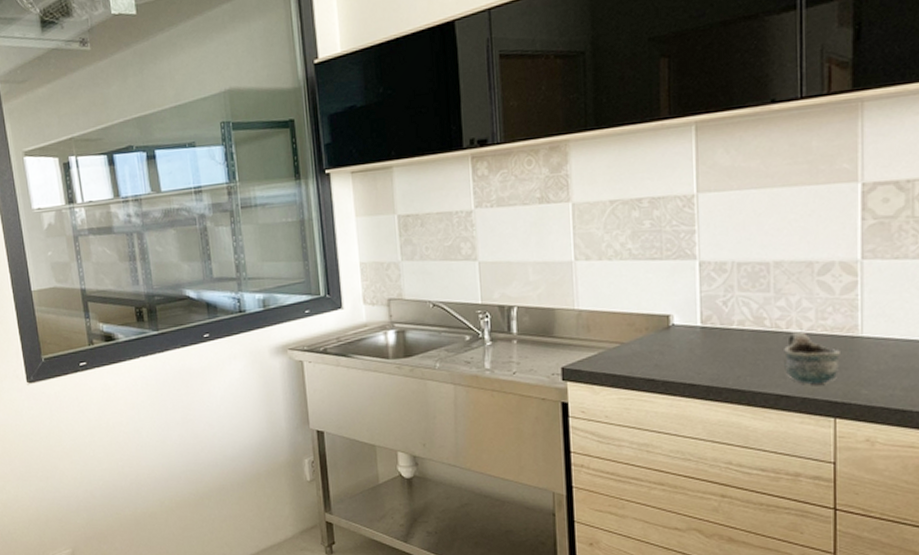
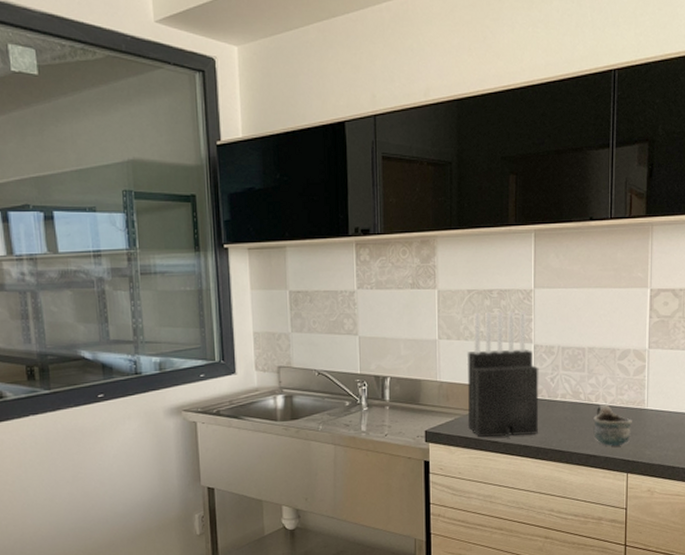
knife block: none [611,219,708,375] -> present [466,309,539,438]

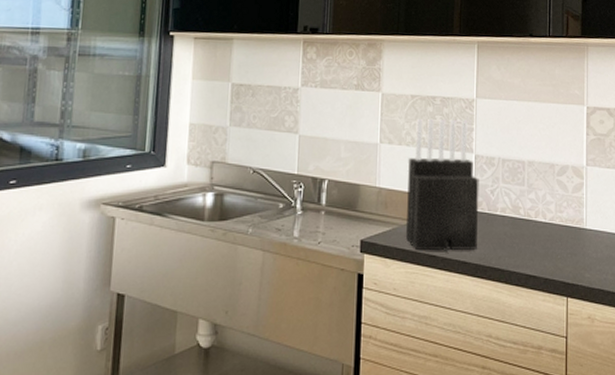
mug: present [593,404,632,446] -> none [533,221,571,267]

